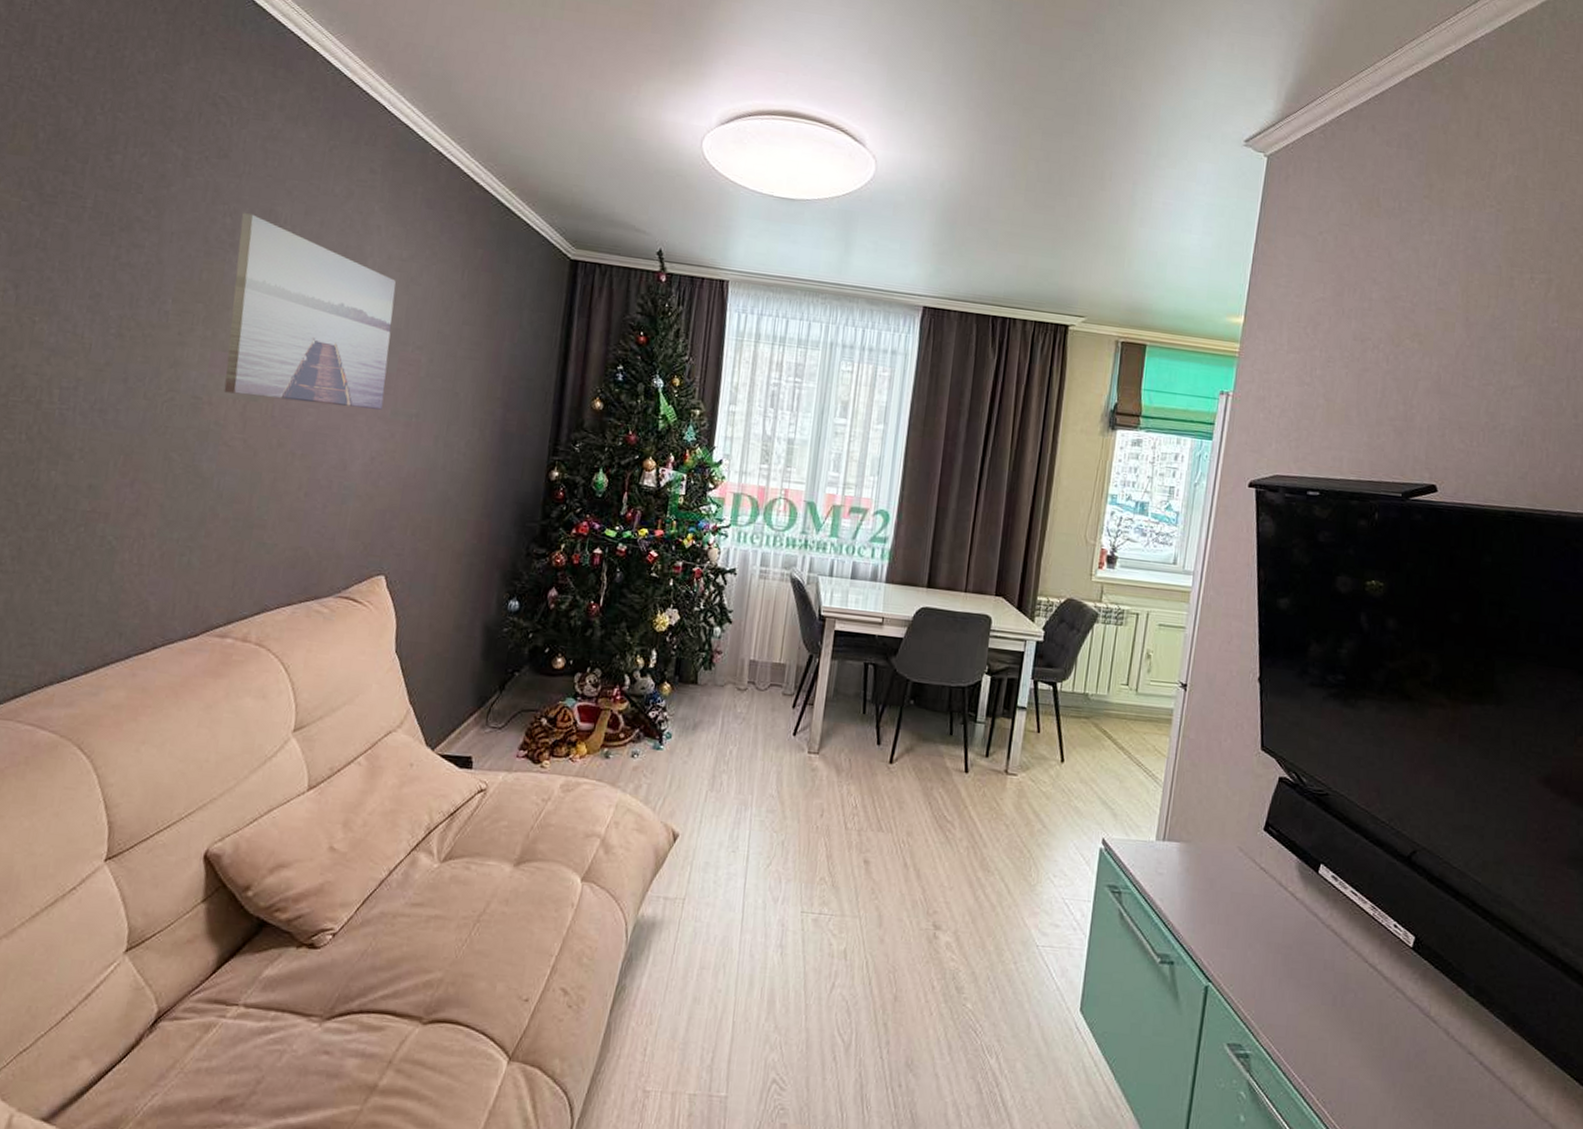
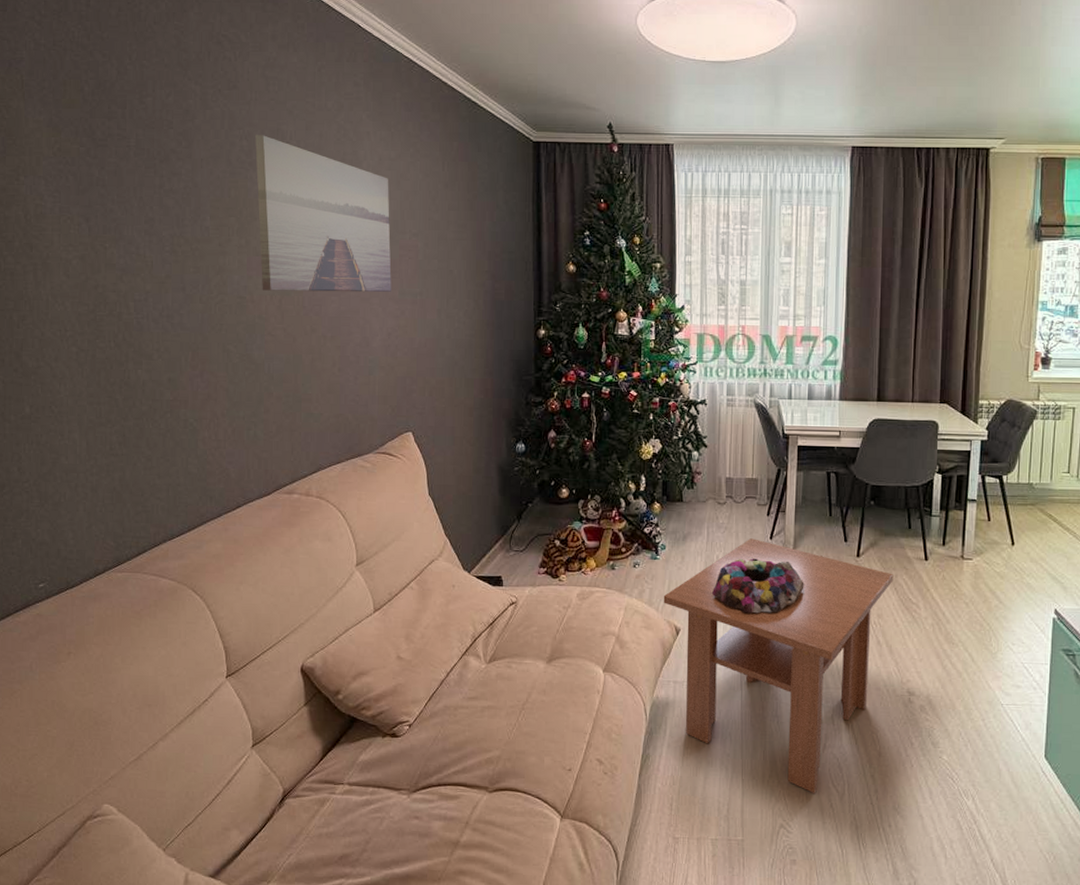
coffee table: none [662,733,929,1042] -> present [663,538,894,793]
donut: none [719,756,828,823] -> present [711,558,804,614]

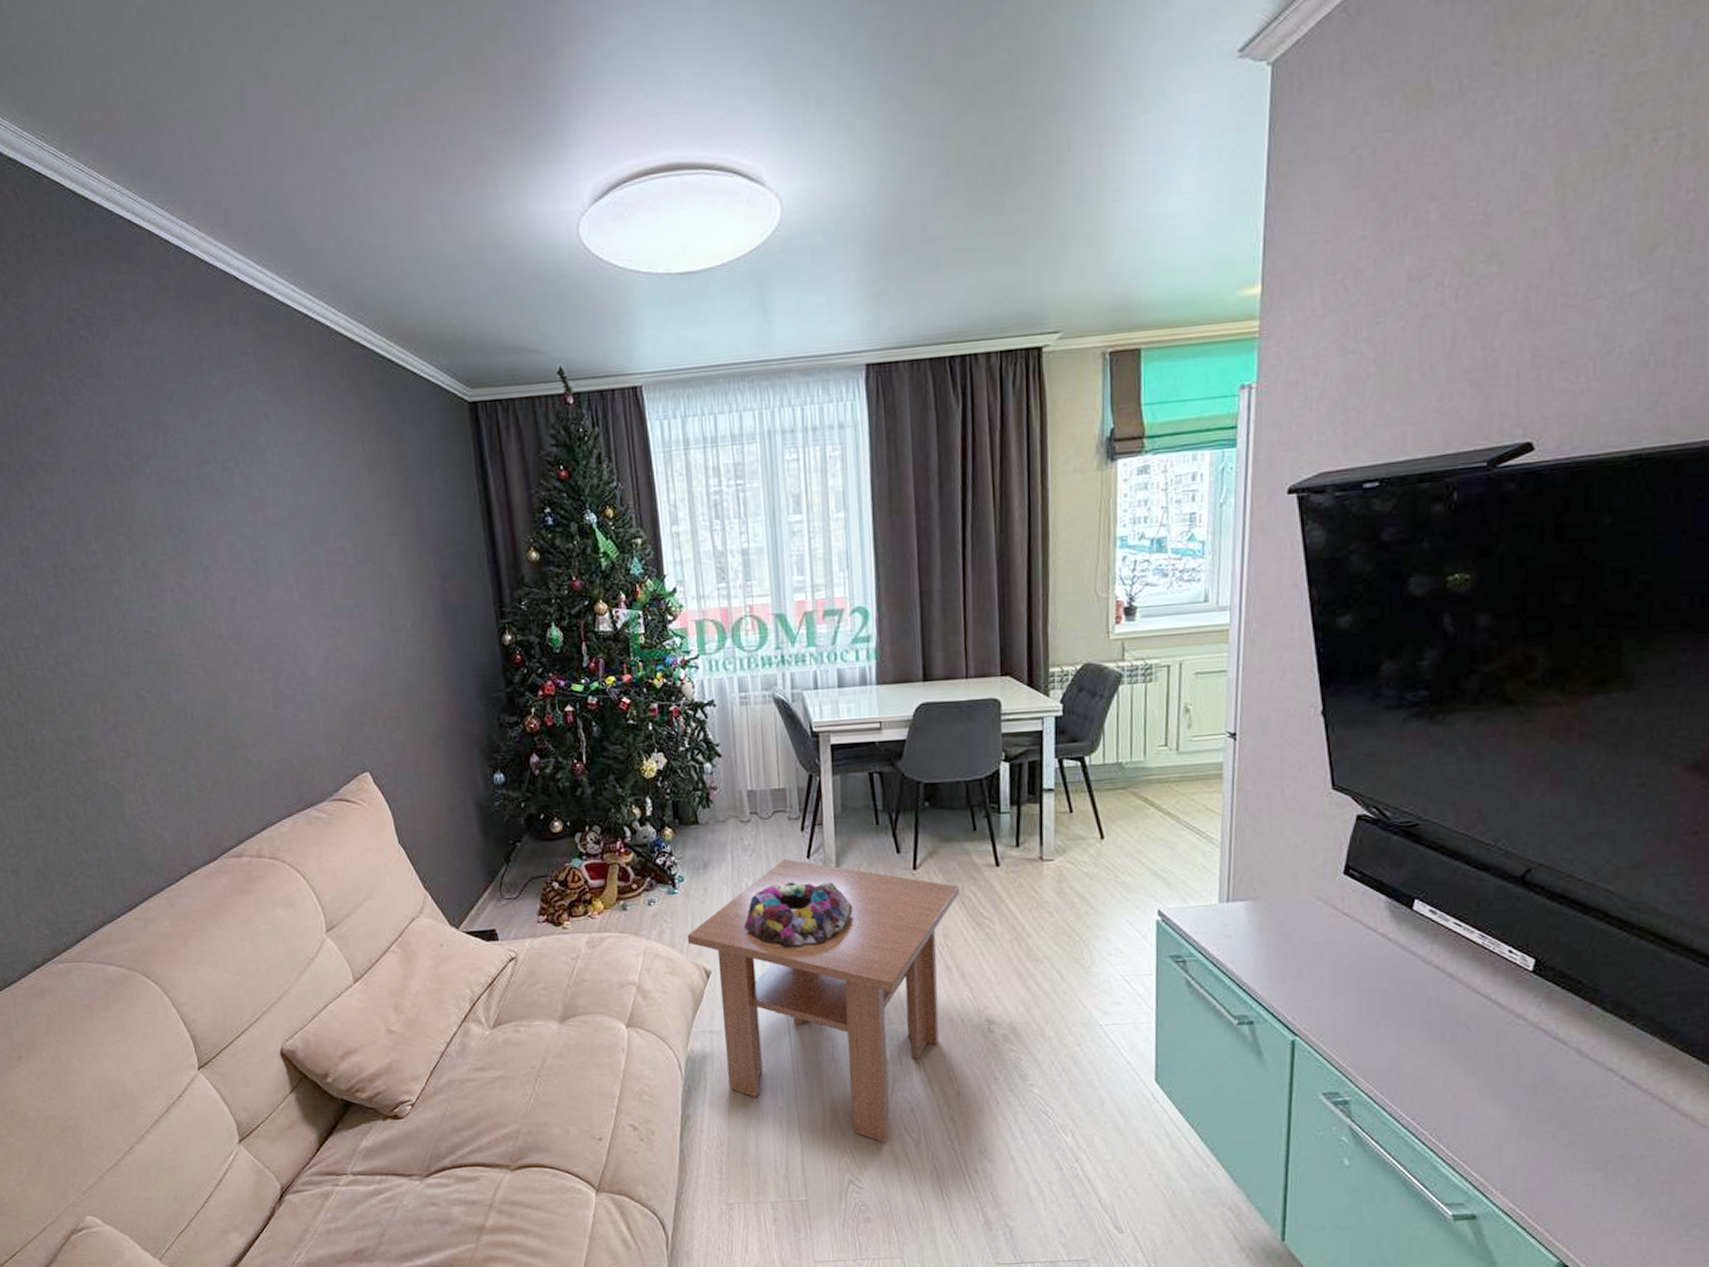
wall art: present [255,135,392,292] -> none [132,430,322,621]

